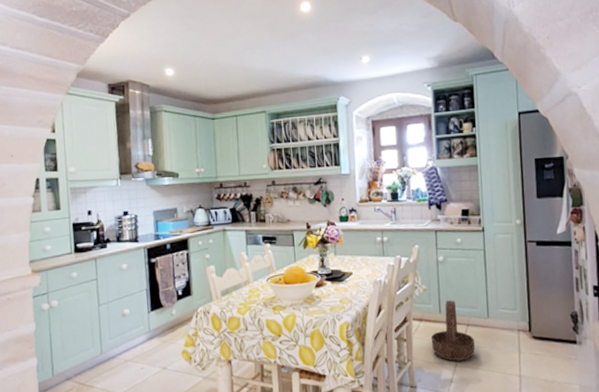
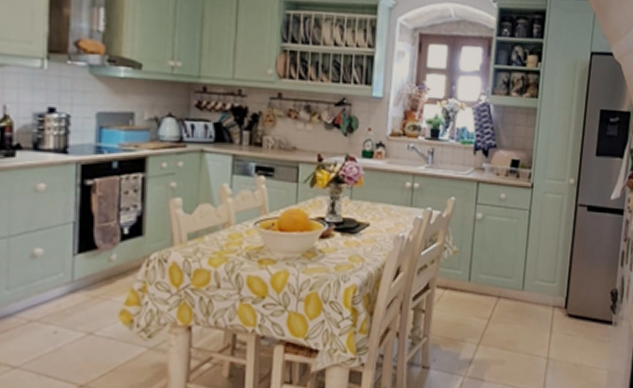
basket: present [430,300,475,362] -> none [453,266,504,339]

